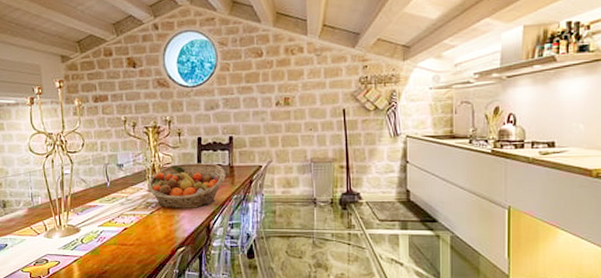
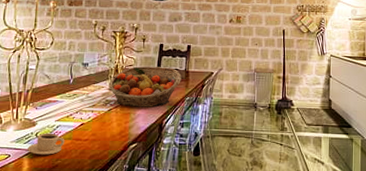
cup: none [75,238,111,261] -> present [28,133,65,155]

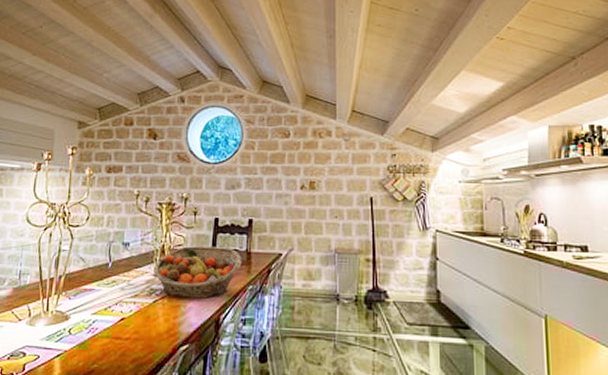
cup: present [28,133,65,155] -> none [59,329,103,357]

